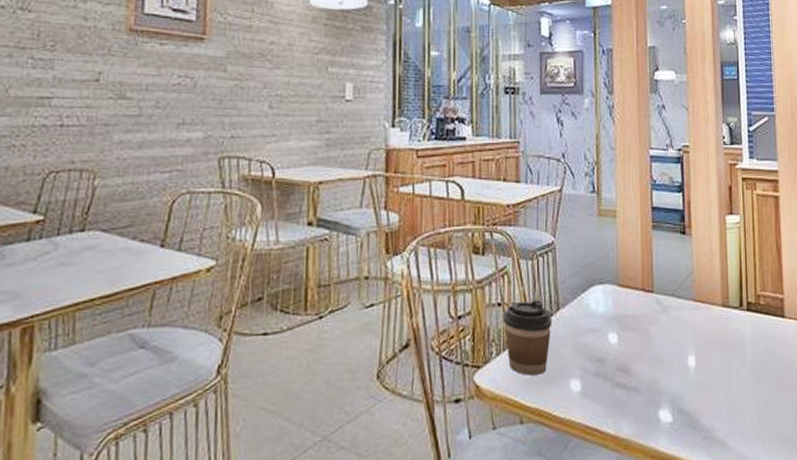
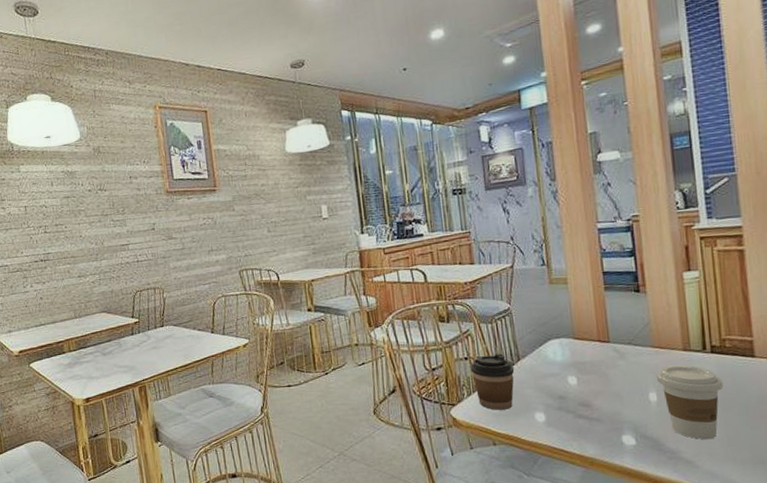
coffee cup: none [696,324,757,415] -> present [656,365,724,440]

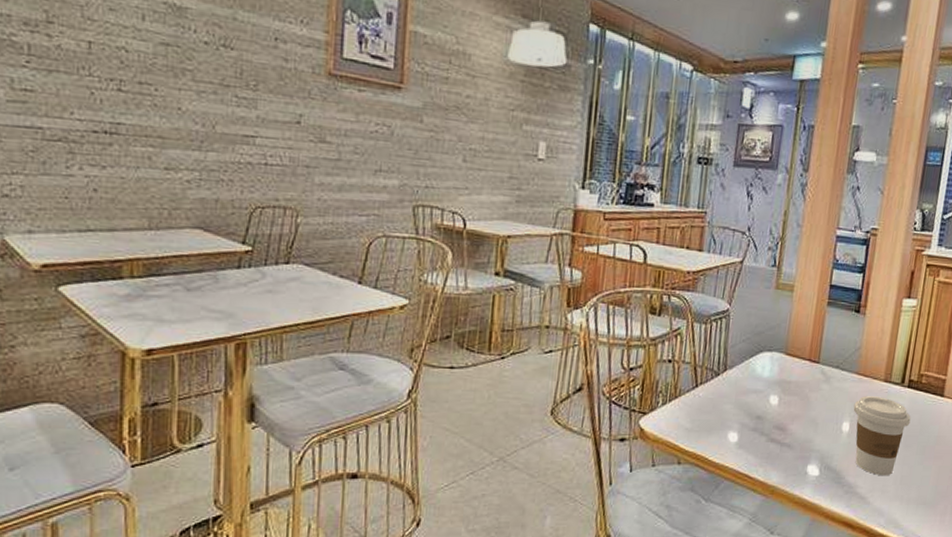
coffee cup: present [470,352,515,410] -> none [671,359,719,425]

